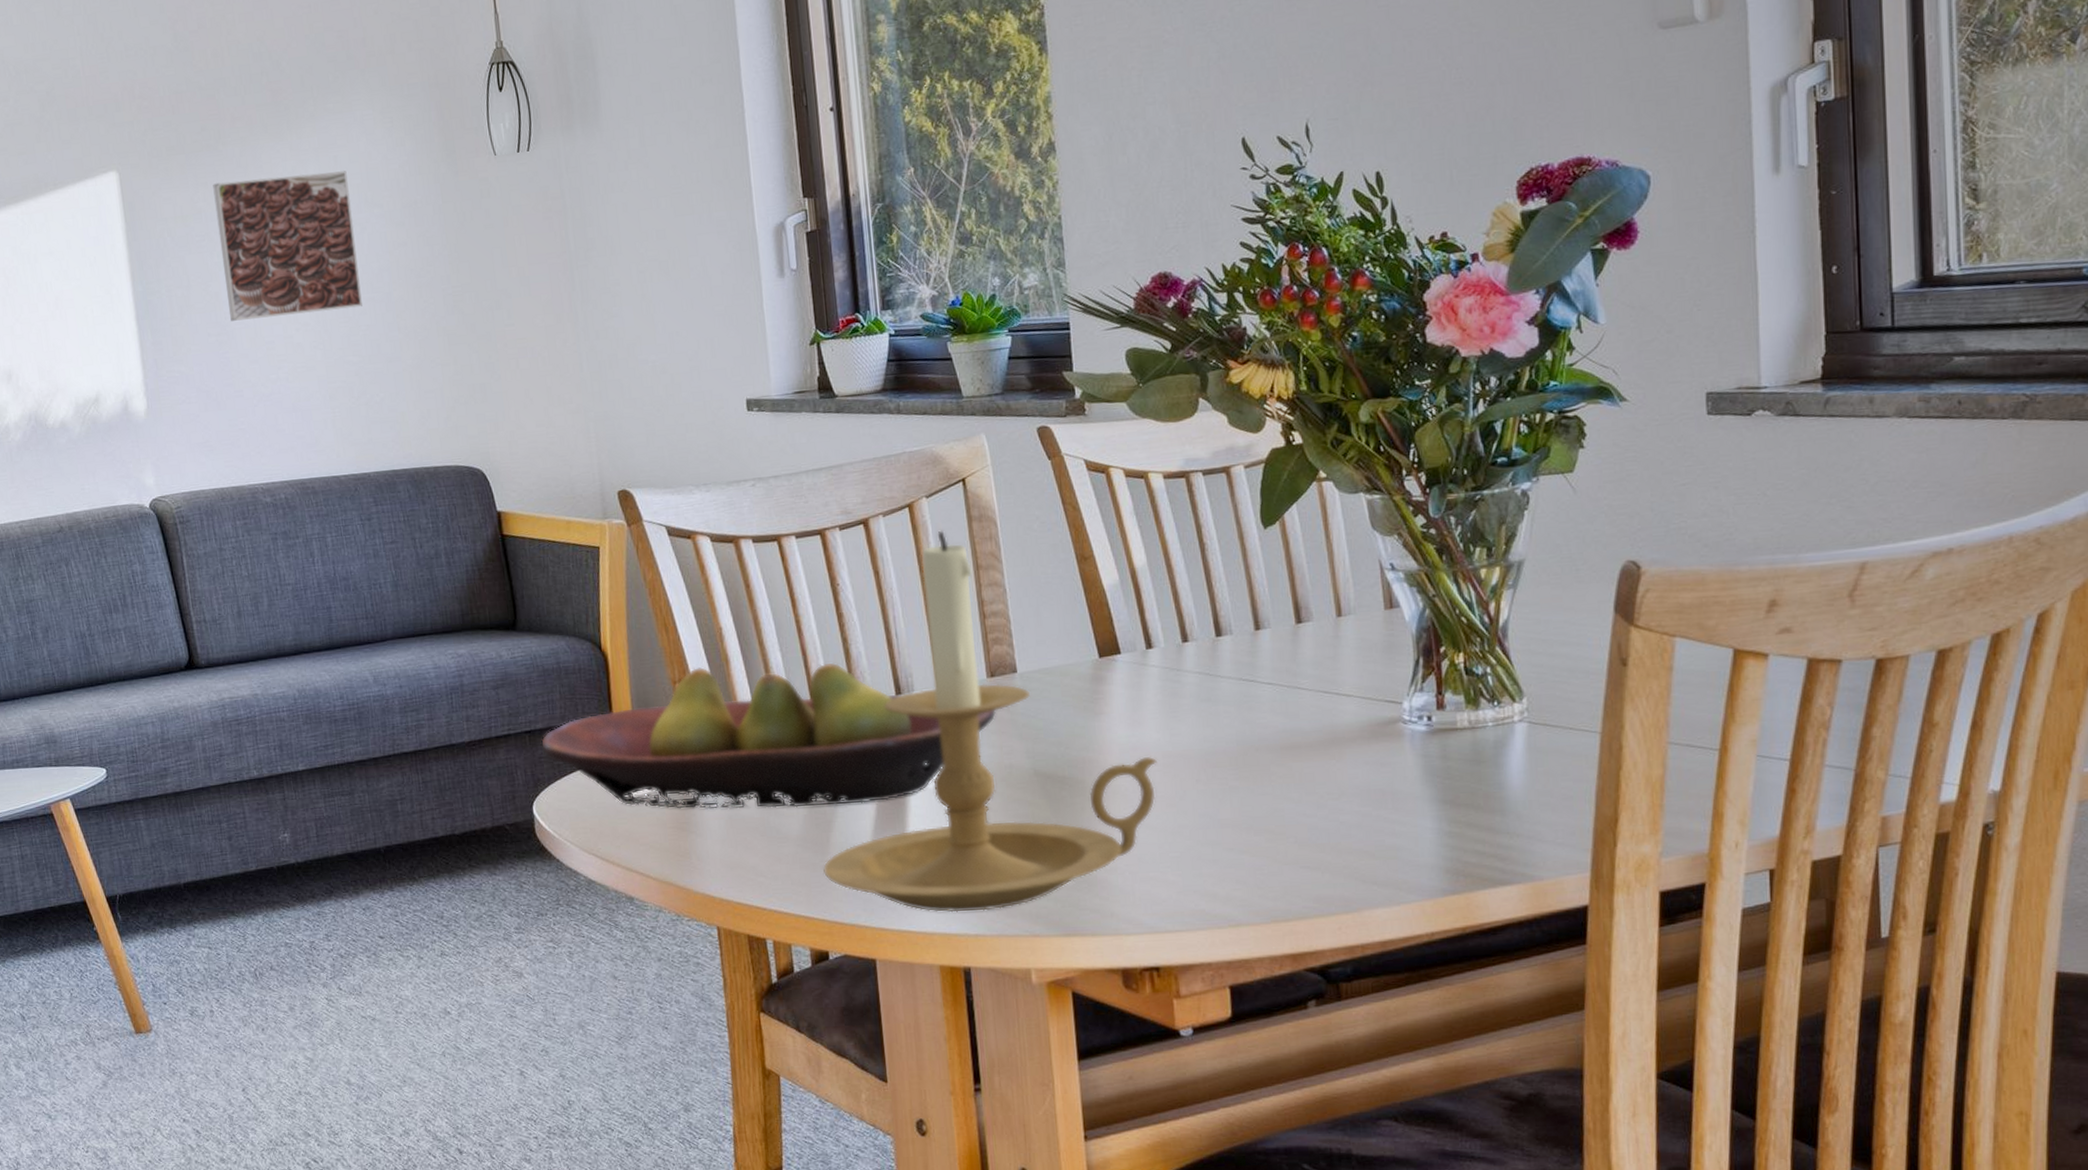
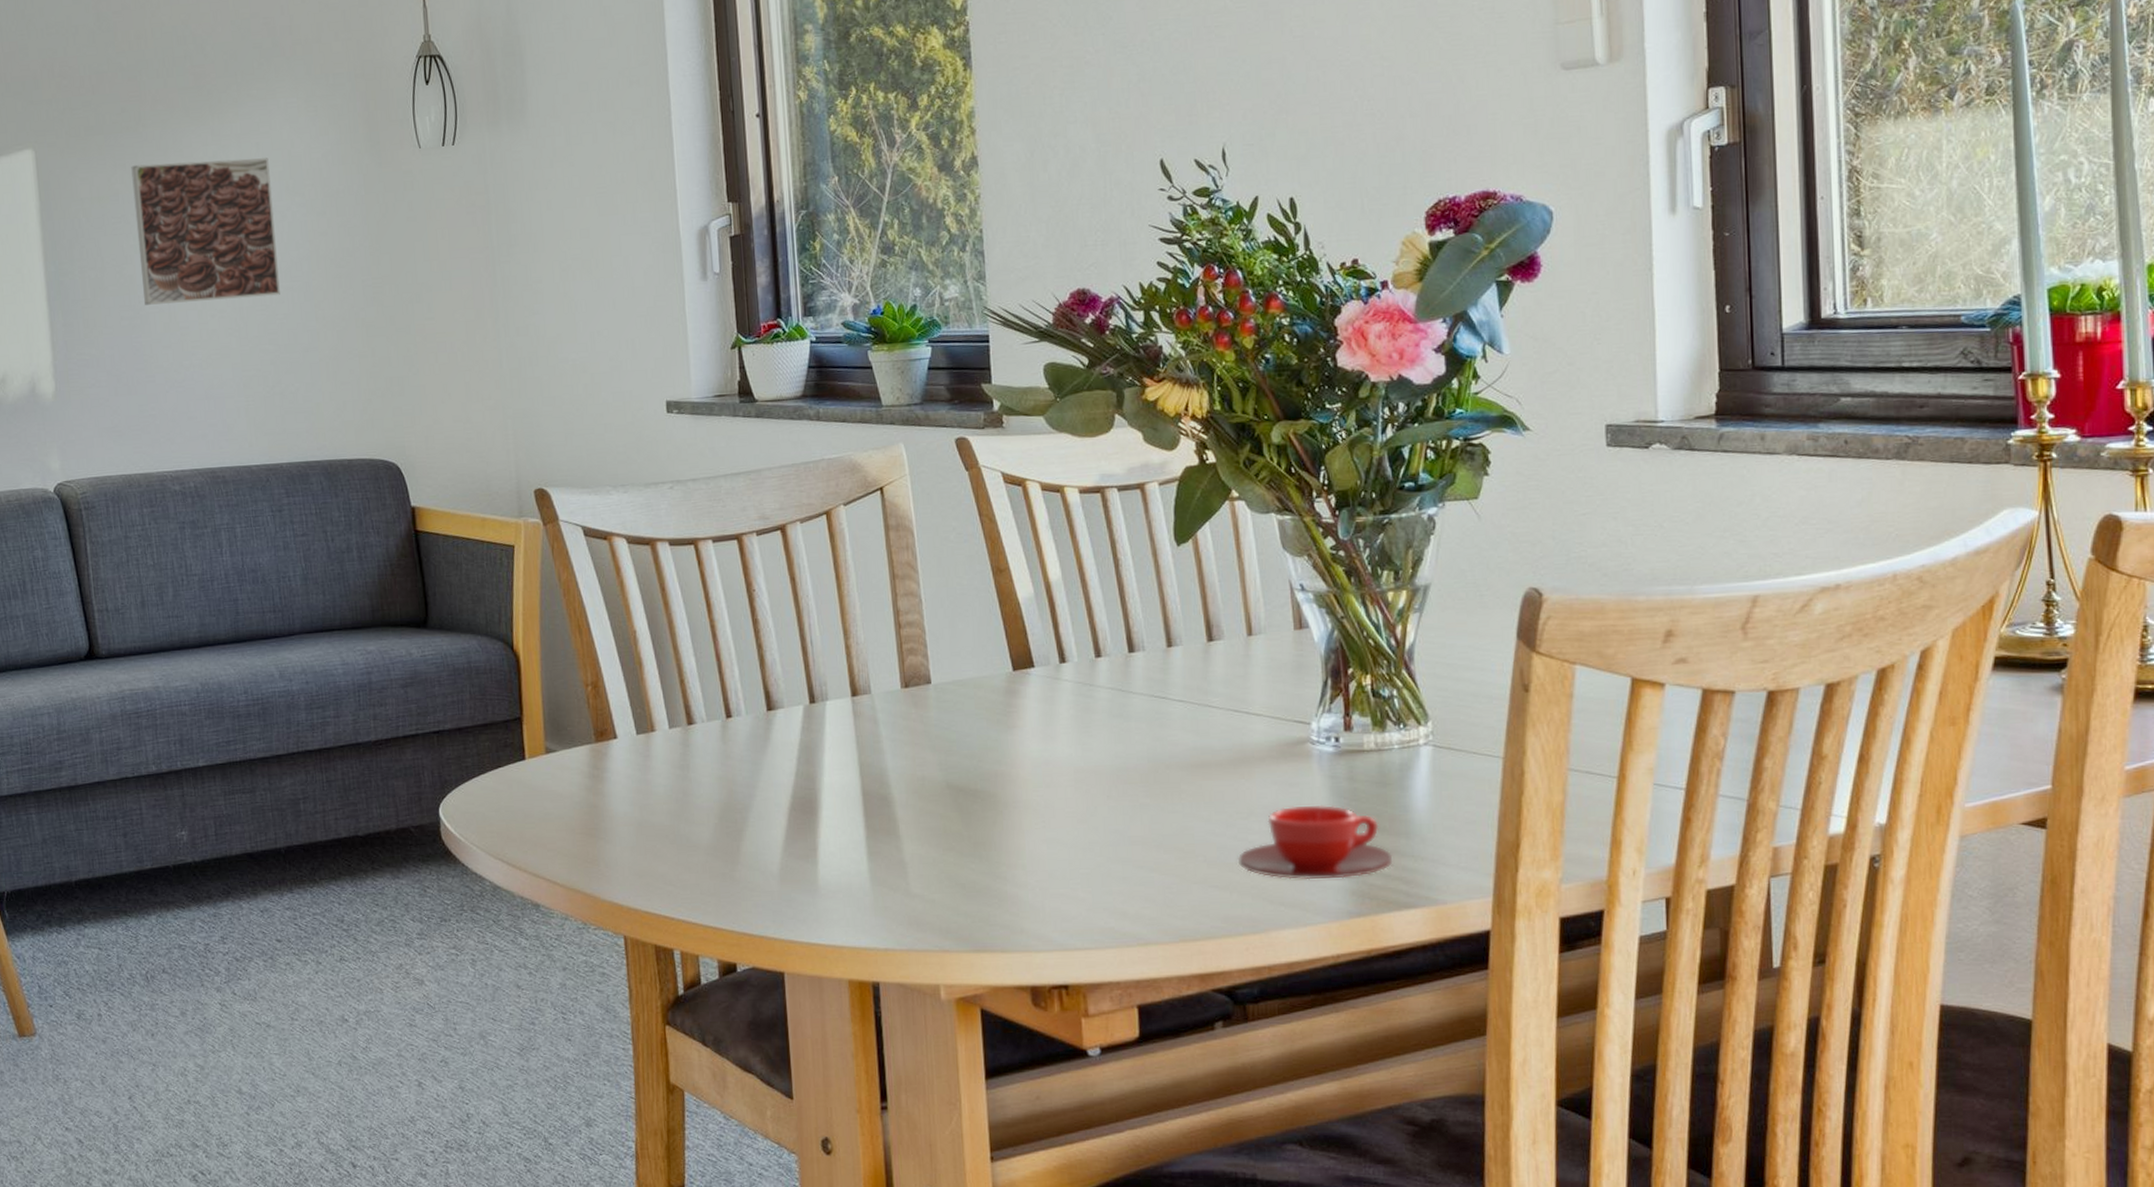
fruit bowl: present [541,662,997,809] -> none [449,669,911,816]
candle holder: present [823,530,1157,913] -> none [733,538,1069,926]
teacup: none [1329,783,1488,859] -> present [1237,804,1393,880]

